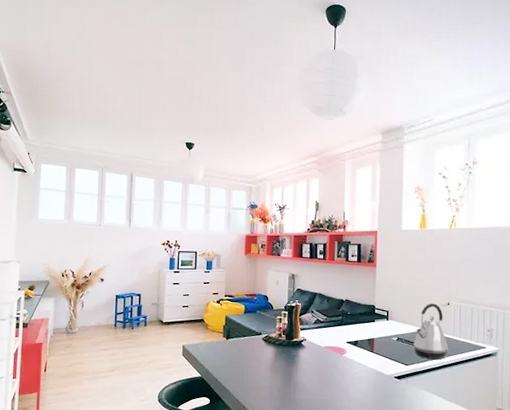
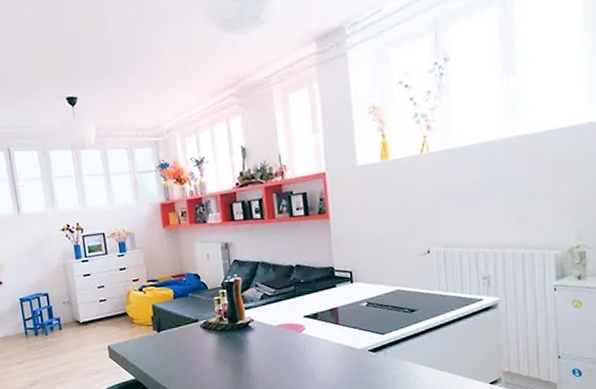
kettle: present [413,303,449,360] -> none [388,253,434,324]

